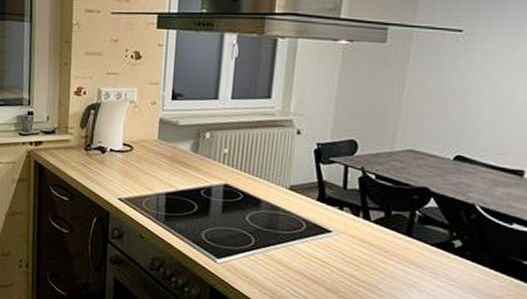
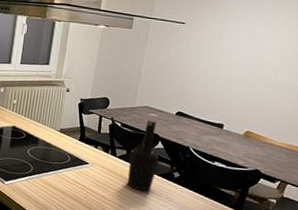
bottle: none [387,158,433,268] -> present [127,113,160,191]

